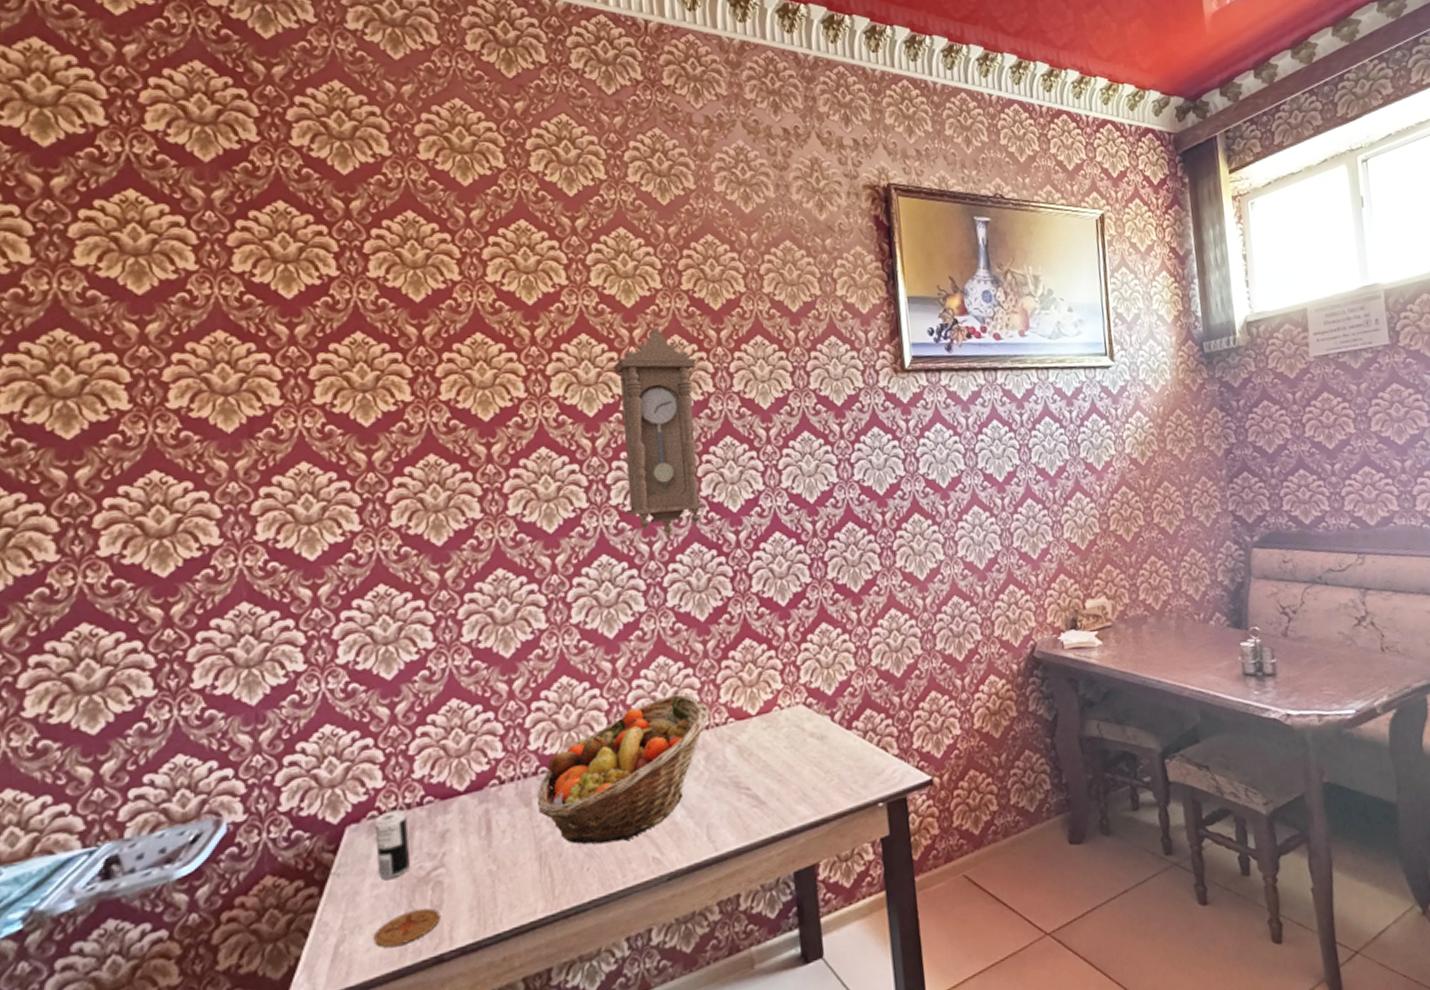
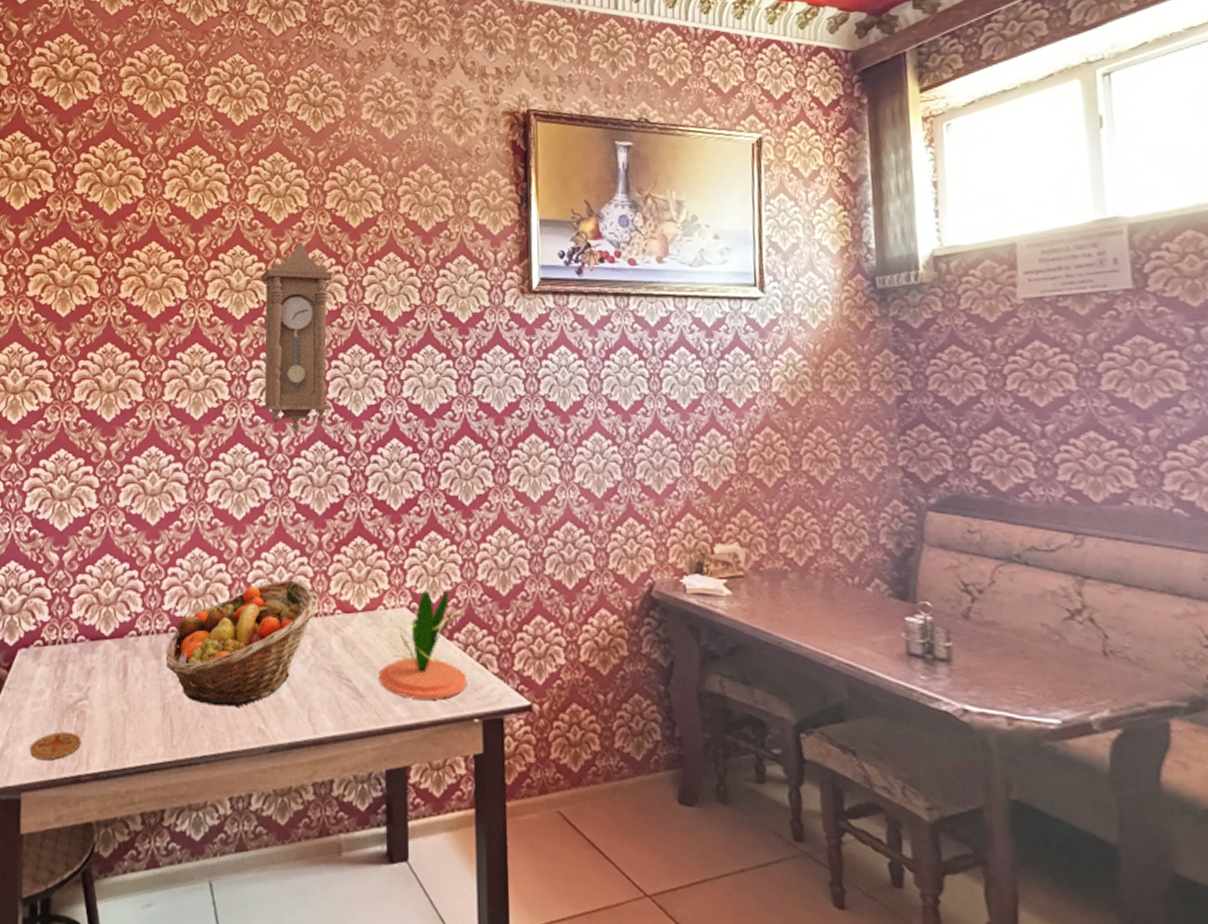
beverage can: present [374,809,410,880] -> none [38,642,63,702]
plant: none [778,681,868,796] -> present [378,590,466,700]

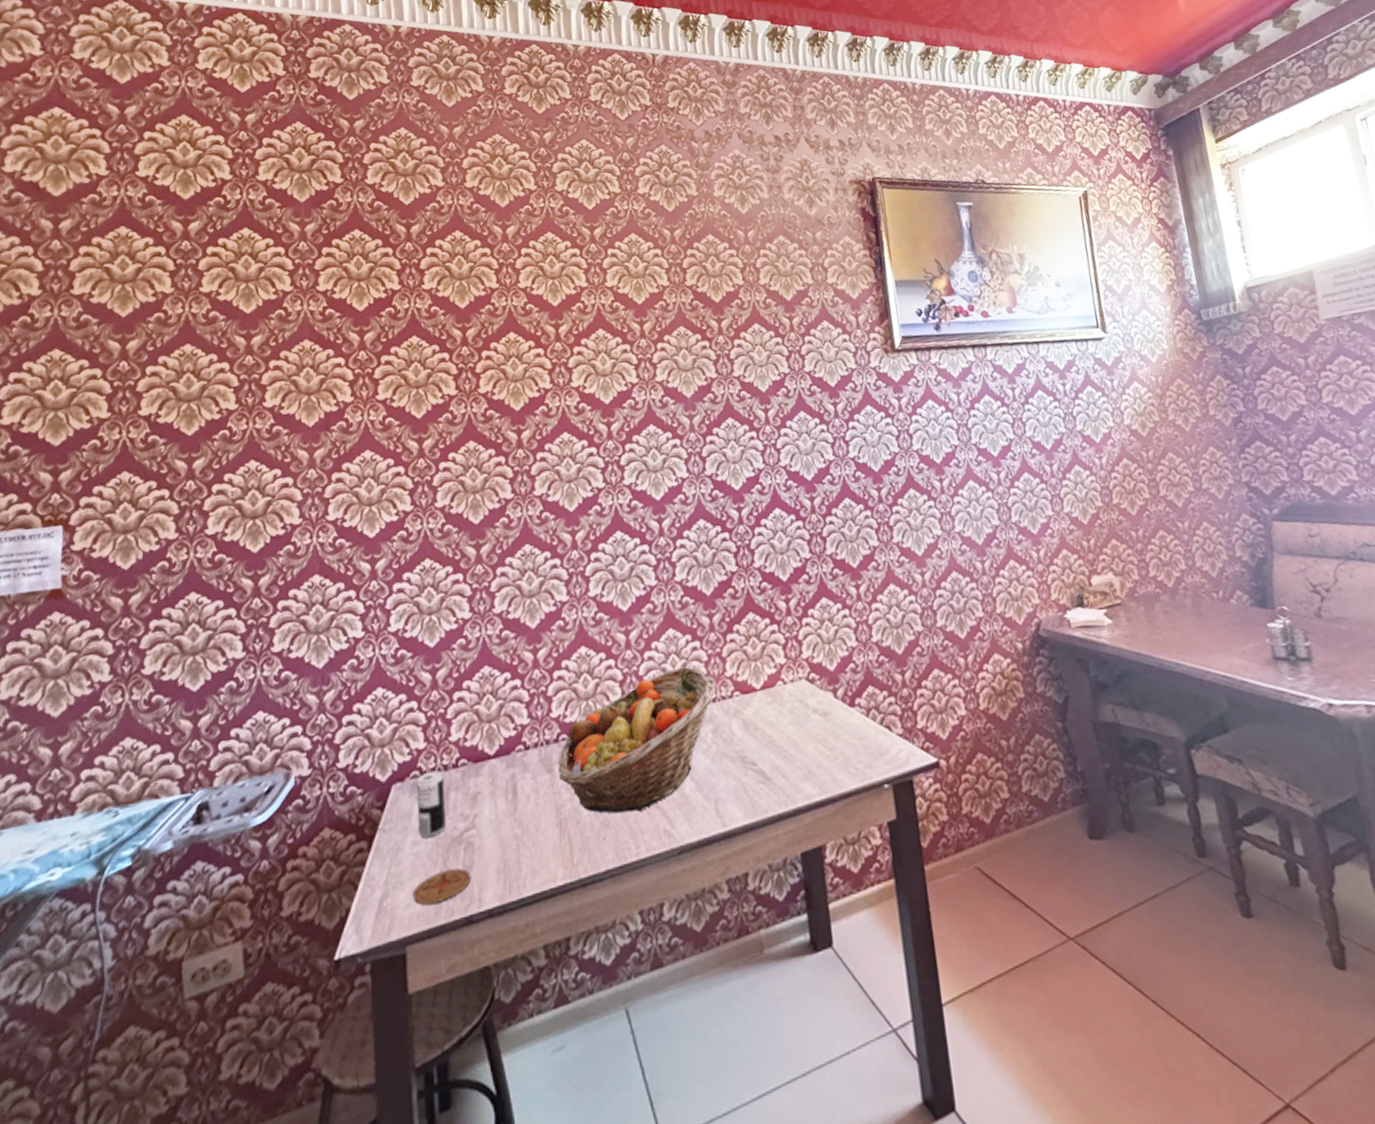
beverage can: none [38,642,63,702] -> present [416,770,445,839]
pendulum clock: present [261,241,335,433] -> none [626,320,710,514]
plant: present [378,590,466,700] -> none [783,657,873,774]

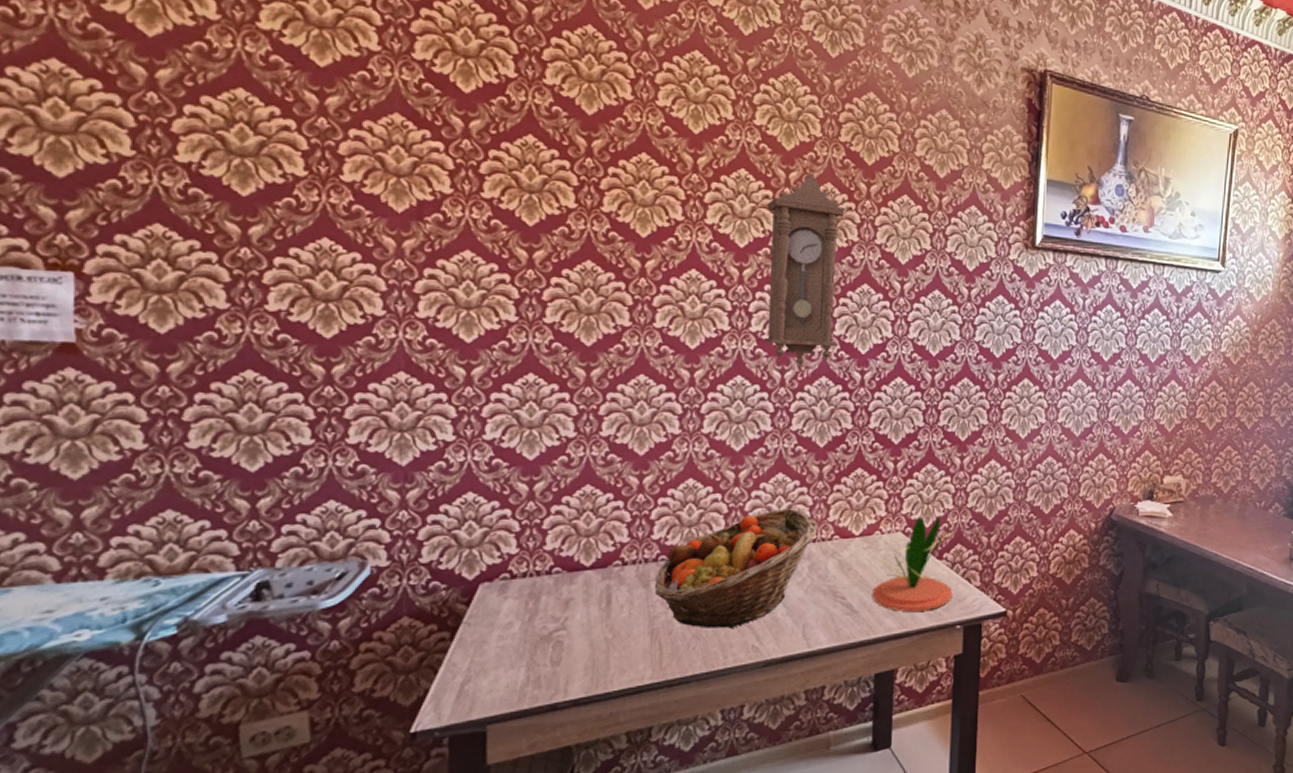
coaster: present [412,868,471,906] -> none [495,662,558,692]
beverage can: present [416,770,445,839] -> none [505,575,535,635]
pendulum clock: none [626,320,710,514] -> present [764,172,846,368]
plant: none [783,657,873,774] -> present [872,517,952,611]

